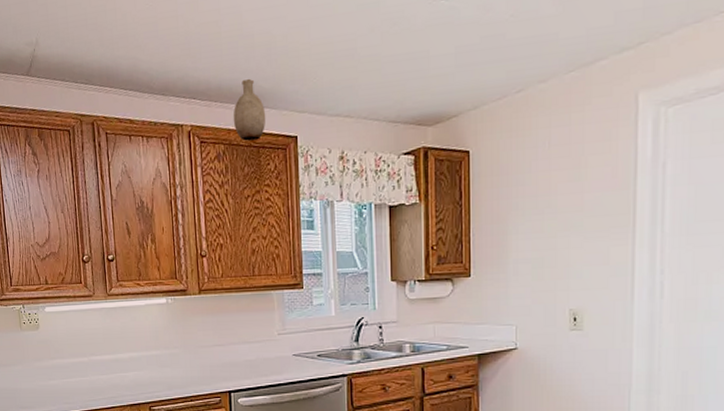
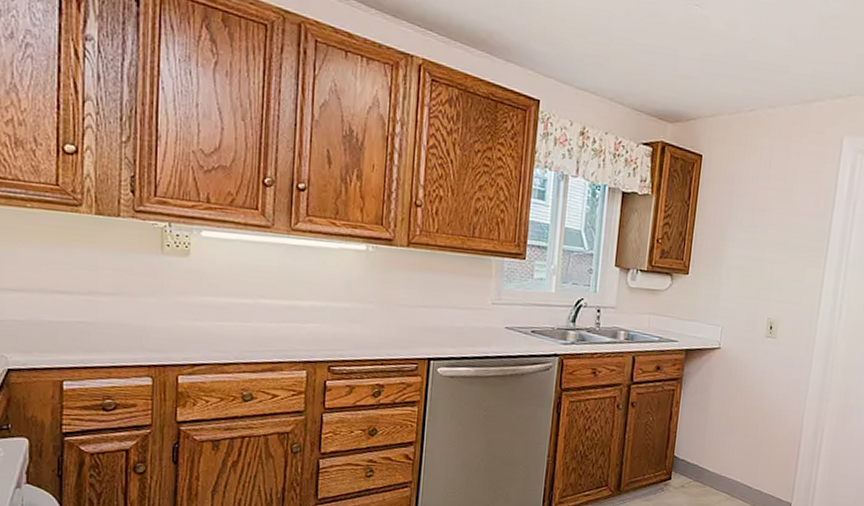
decorative vase: present [233,78,266,142] -> none [472,25,510,94]

